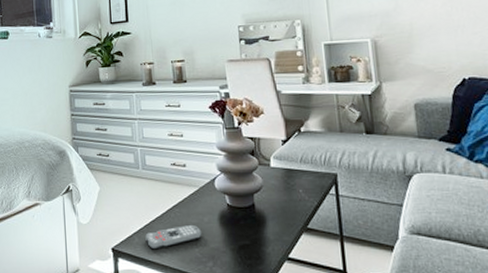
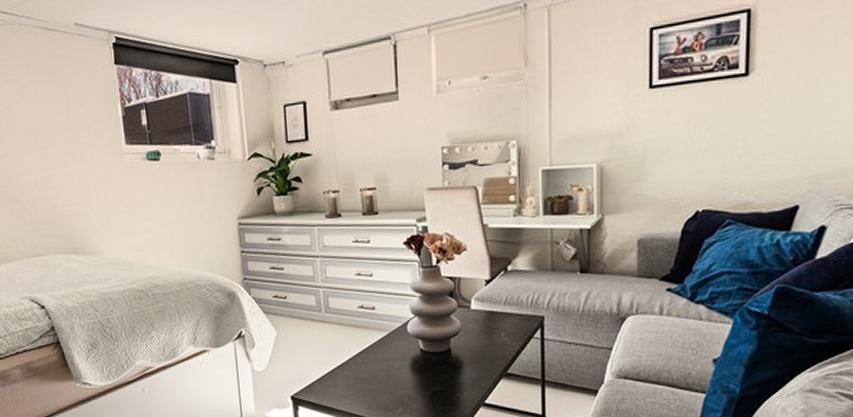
remote control: present [145,224,202,250] -> none [328,370,391,397]

